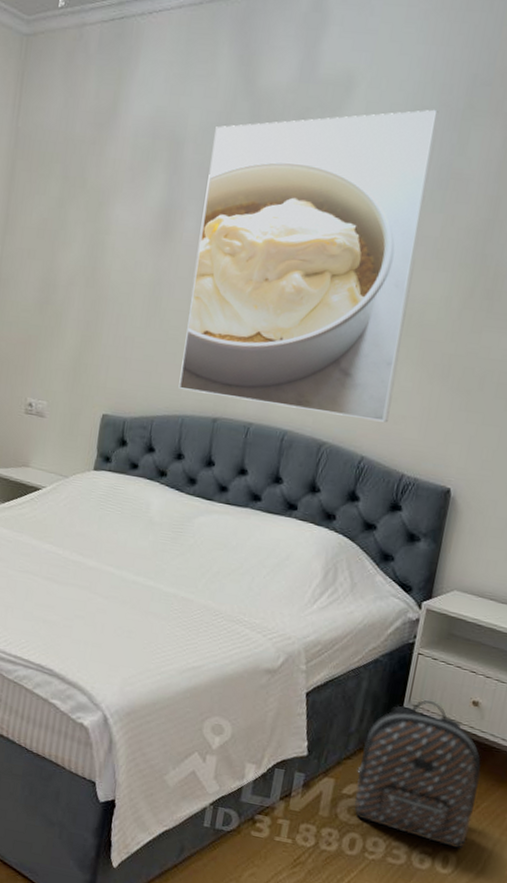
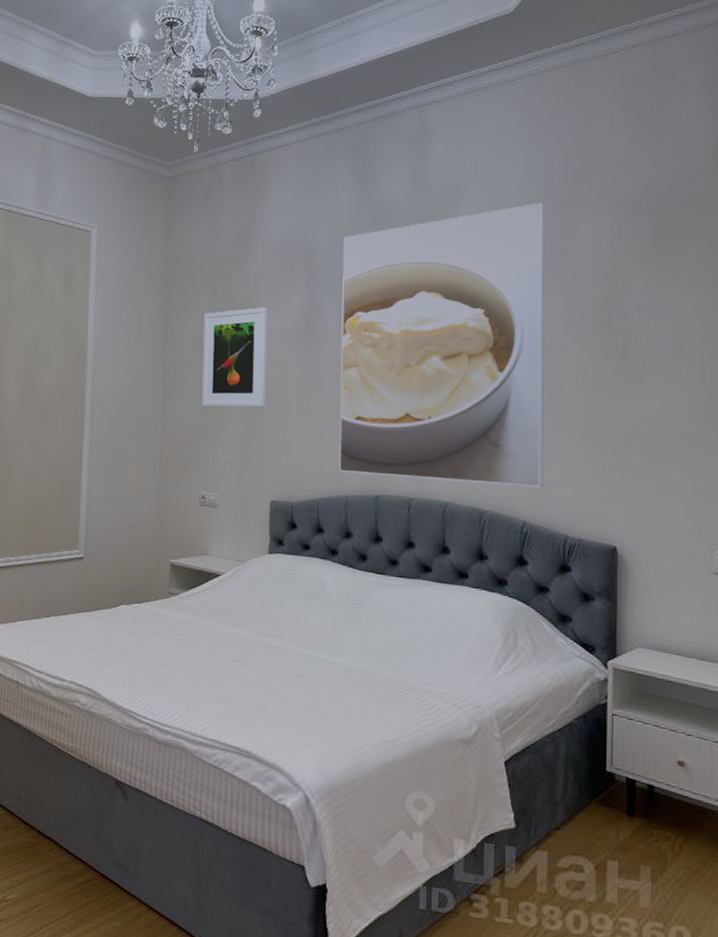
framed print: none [38,198,123,312] -> present [202,307,268,407]
backpack: present [354,700,482,848] -> none [569,763,701,922]

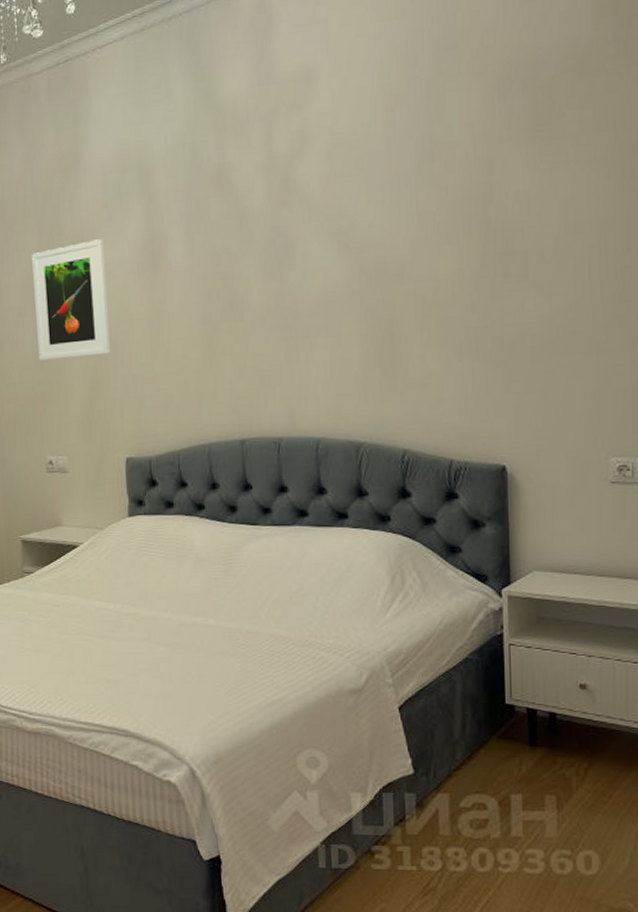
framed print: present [339,202,547,488] -> none [183,84,424,418]

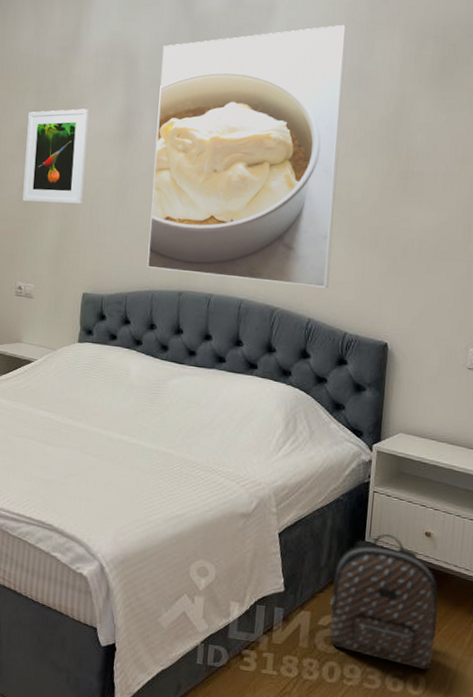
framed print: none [183,84,424,418] -> present [147,24,348,288]
backpack: none [471,693,607,846] -> present [329,534,439,670]

